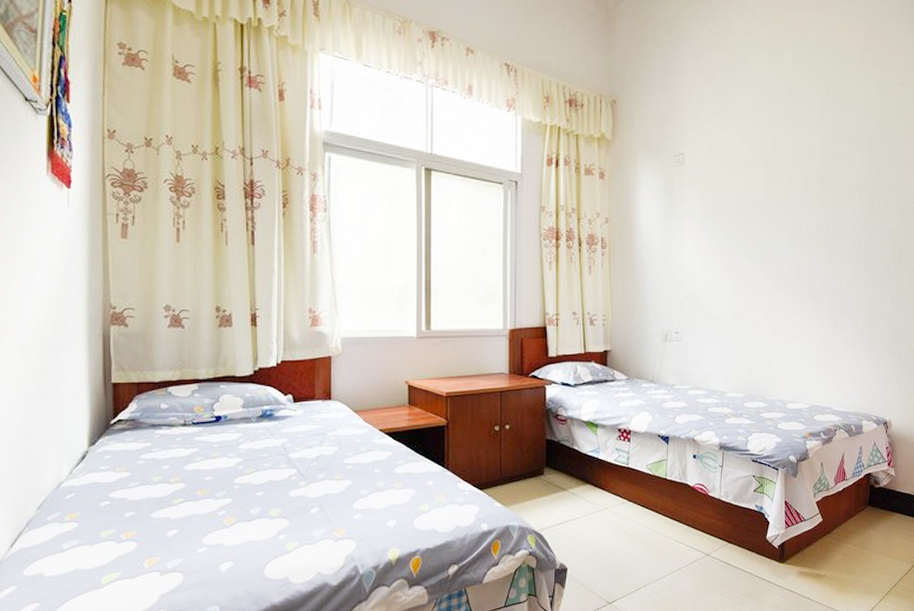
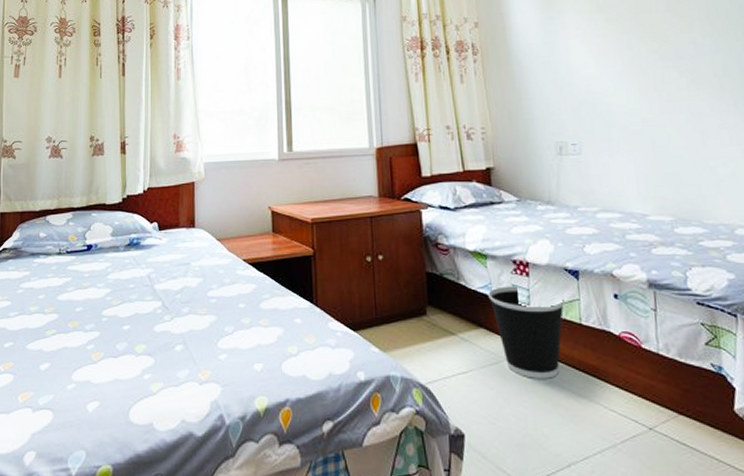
wastebasket: none [596,450,656,522] -> present [488,286,566,379]

